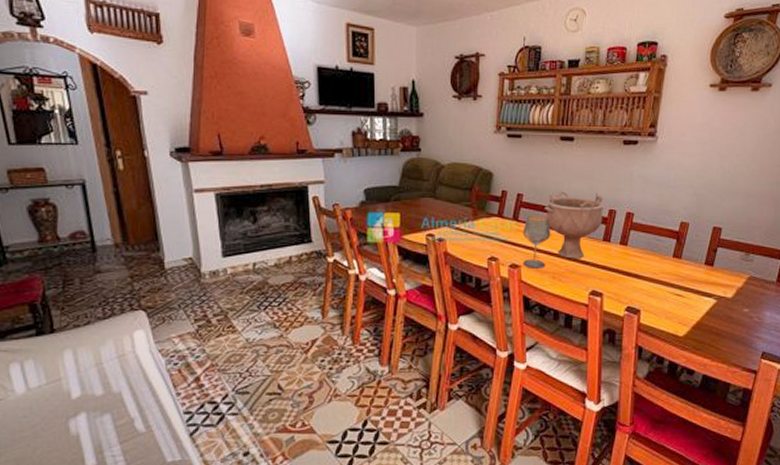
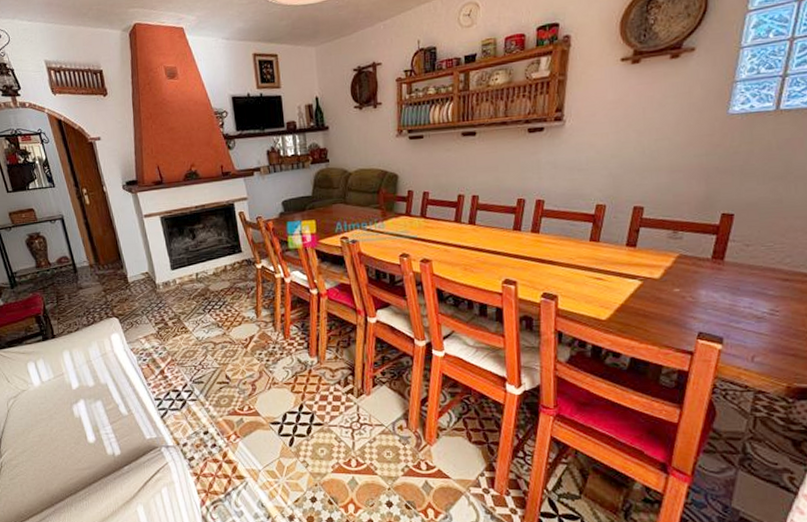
wine glass: present [523,215,551,268] -> none [431,211,460,262]
decorative bowl: present [544,189,604,259] -> none [451,183,512,250]

